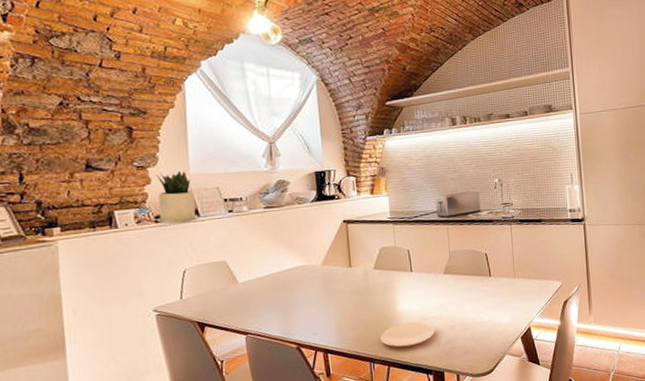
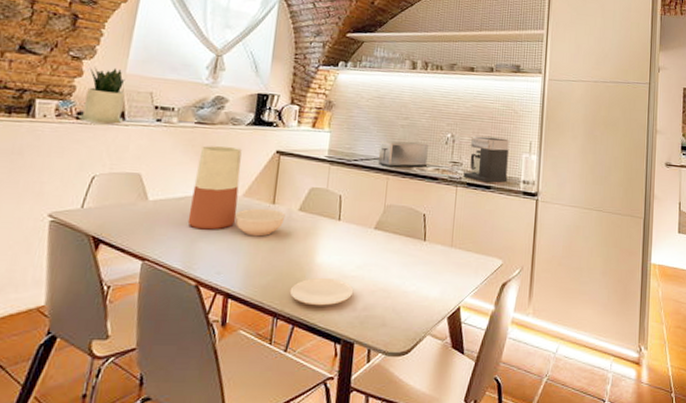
vase: none [274,224,320,301] -> present [187,146,242,230]
bowl: none [318,272,363,299] -> present [234,208,285,237]
coffee maker: none [515,174,555,218] -> present [463,136,509,184]

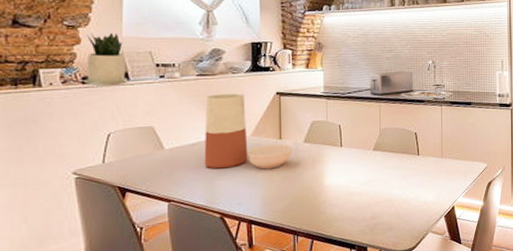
plate: present [289,277,354,306] -> none [305,196,362,221]
coffee maker: present [463,136,509,184] -> none [446,59,485,101]

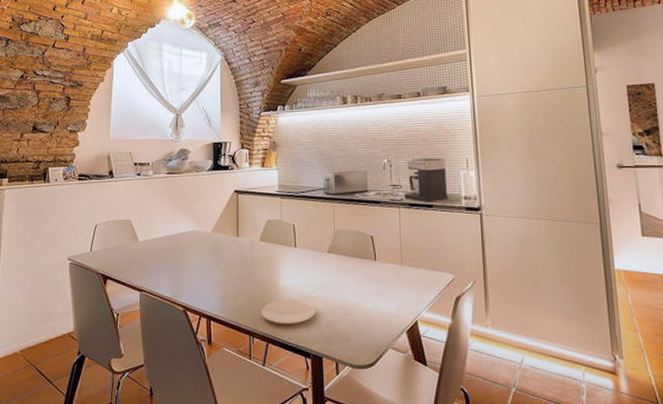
planter: present [82,32,129,86] -> none [79,135,113,183]
vase: present [204,94,248,169] -> none [171,191,209,263]
bowl: present [247,143,292,170] -> none [208,241,249,266]
plate: none [305,196,362,221] -> present [260,299,316,324]
coffee maker: none [446,59,485,101] -> present [404,158,448,203]

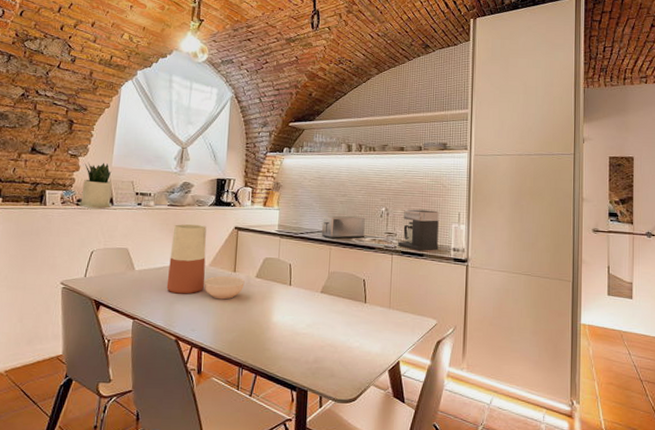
planter: none [79,135,113,183] -> present [77,161,113,209]
vase: none [171,191,209,263] -> present [166,224,207,294]
bowl: none [208,241,249,266] -> present [204,275,245,300]
plate: present [260,299,316,324] -> none [251,334,305,359]

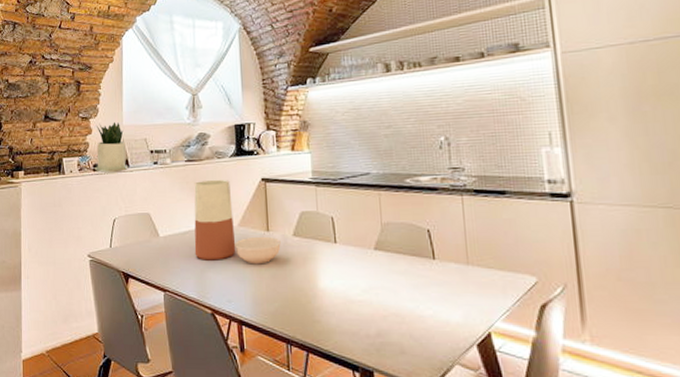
toaster: present [321,215,365,239] -> none [364,150,421,183]
coffee maker: present [398,209,439,252] -> none [468,132,526,189]

